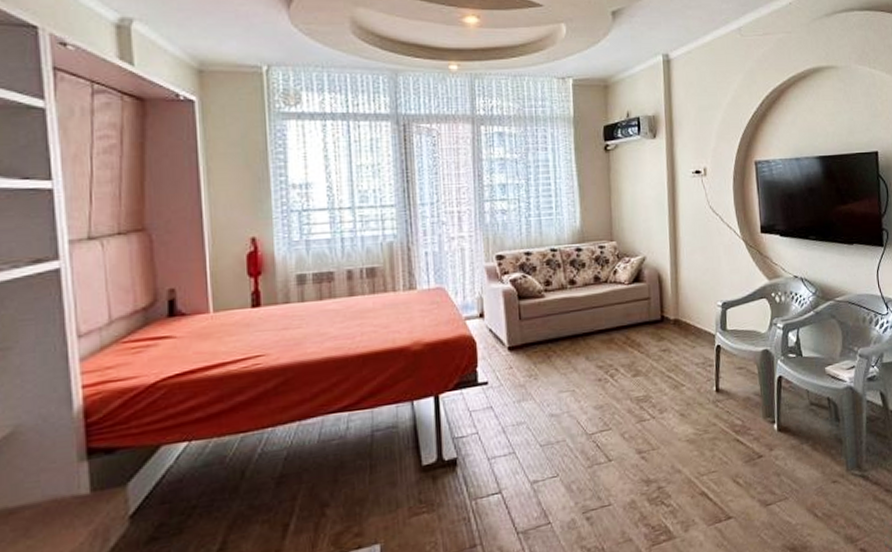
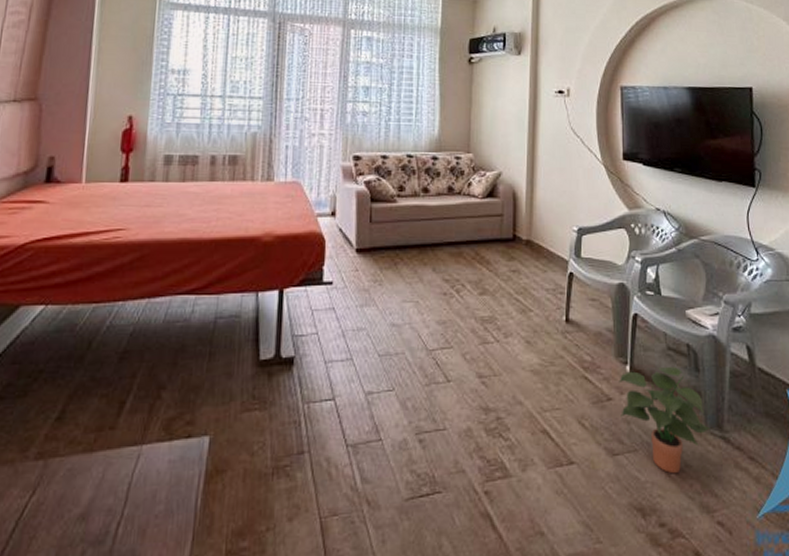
potted plant: none [768,419,850,514] -> present [619,366,709,474]

